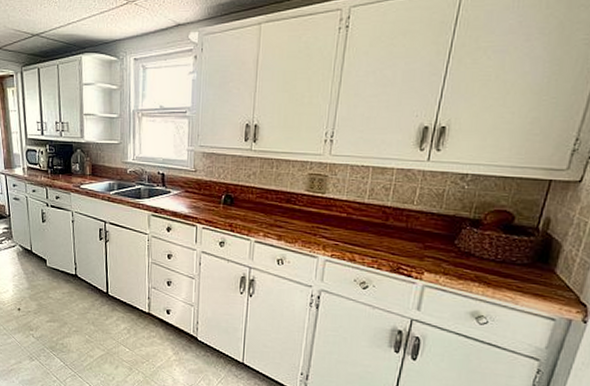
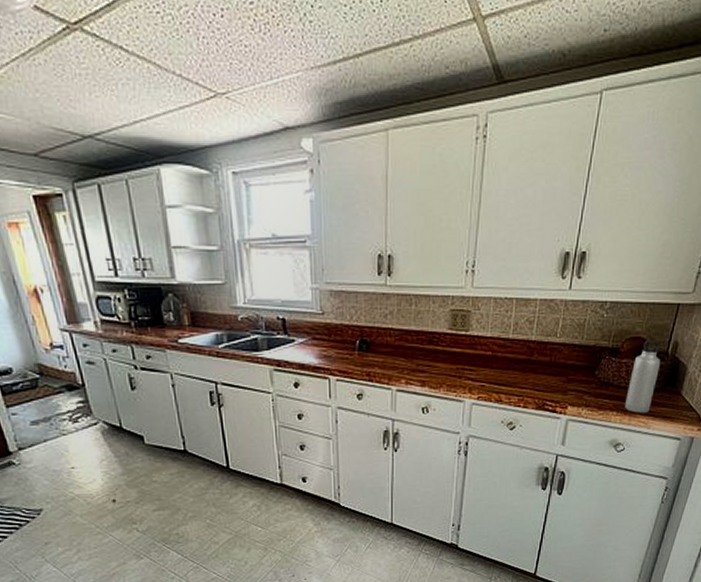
water bottle: none [488,213,529,288] -> present [625,339,660,413]

